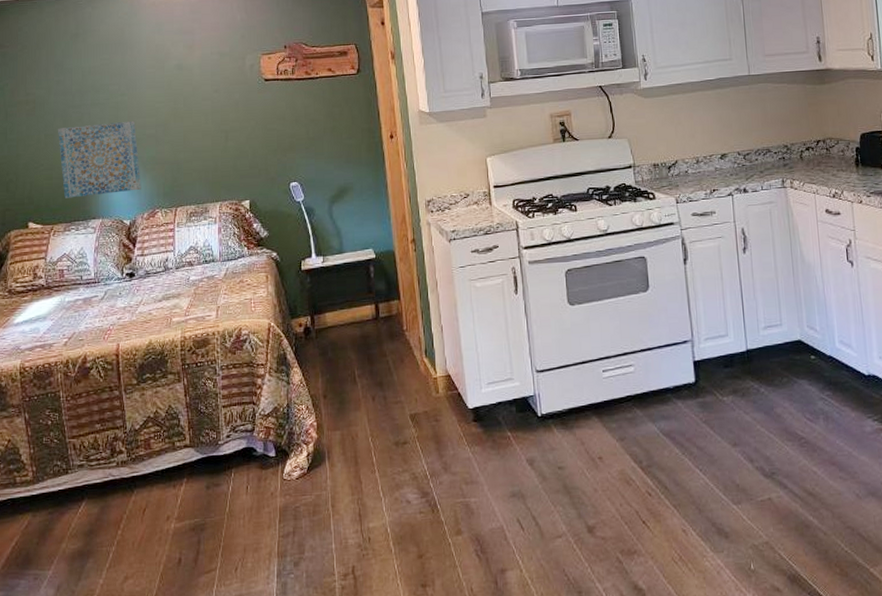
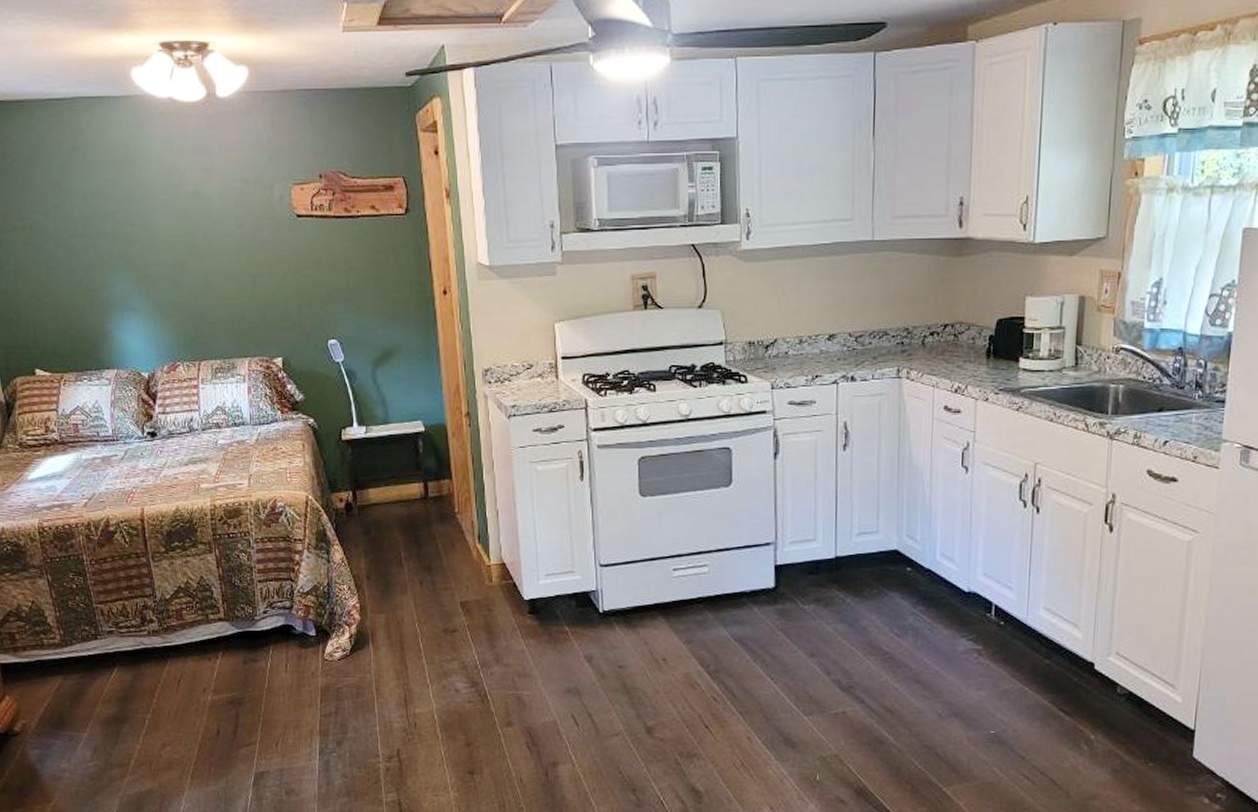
wall art: present [58,120,141,198] -> none [60,256,159,344]

